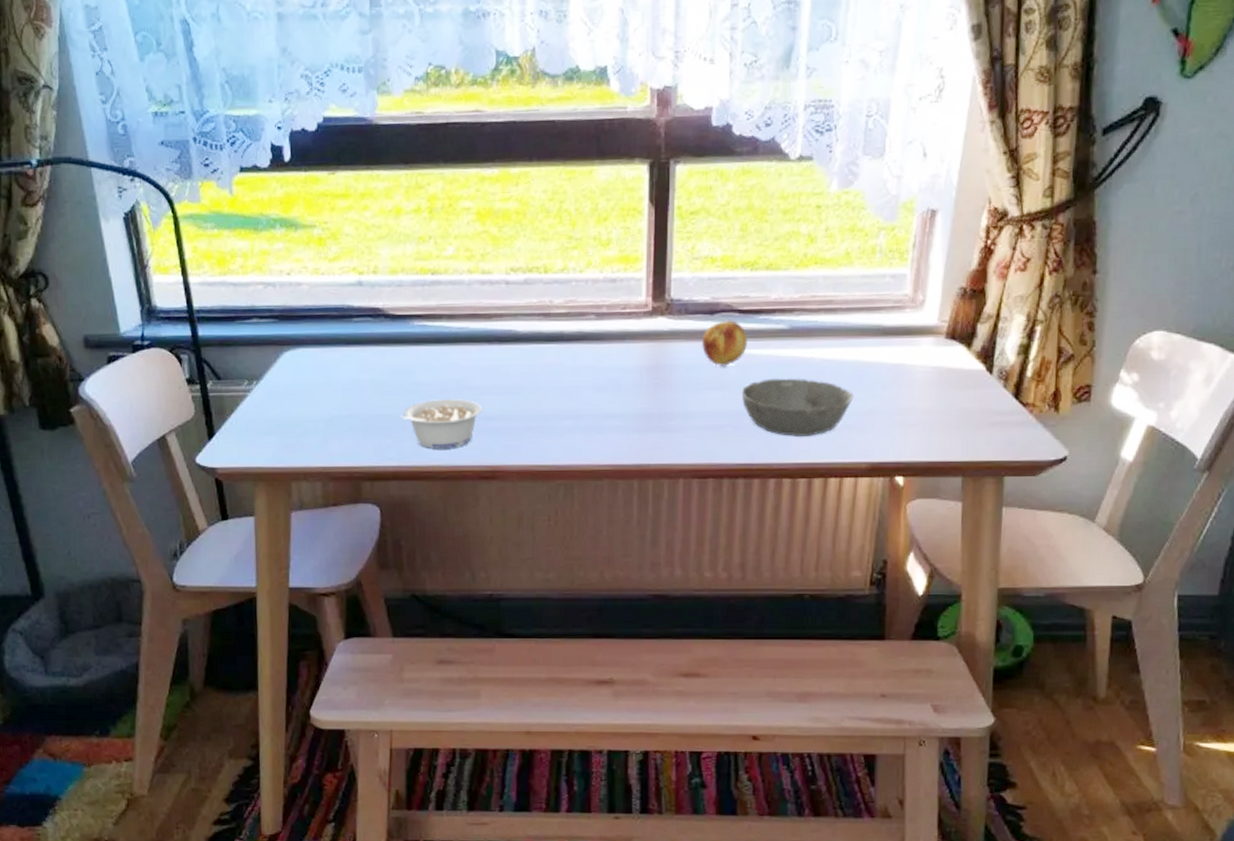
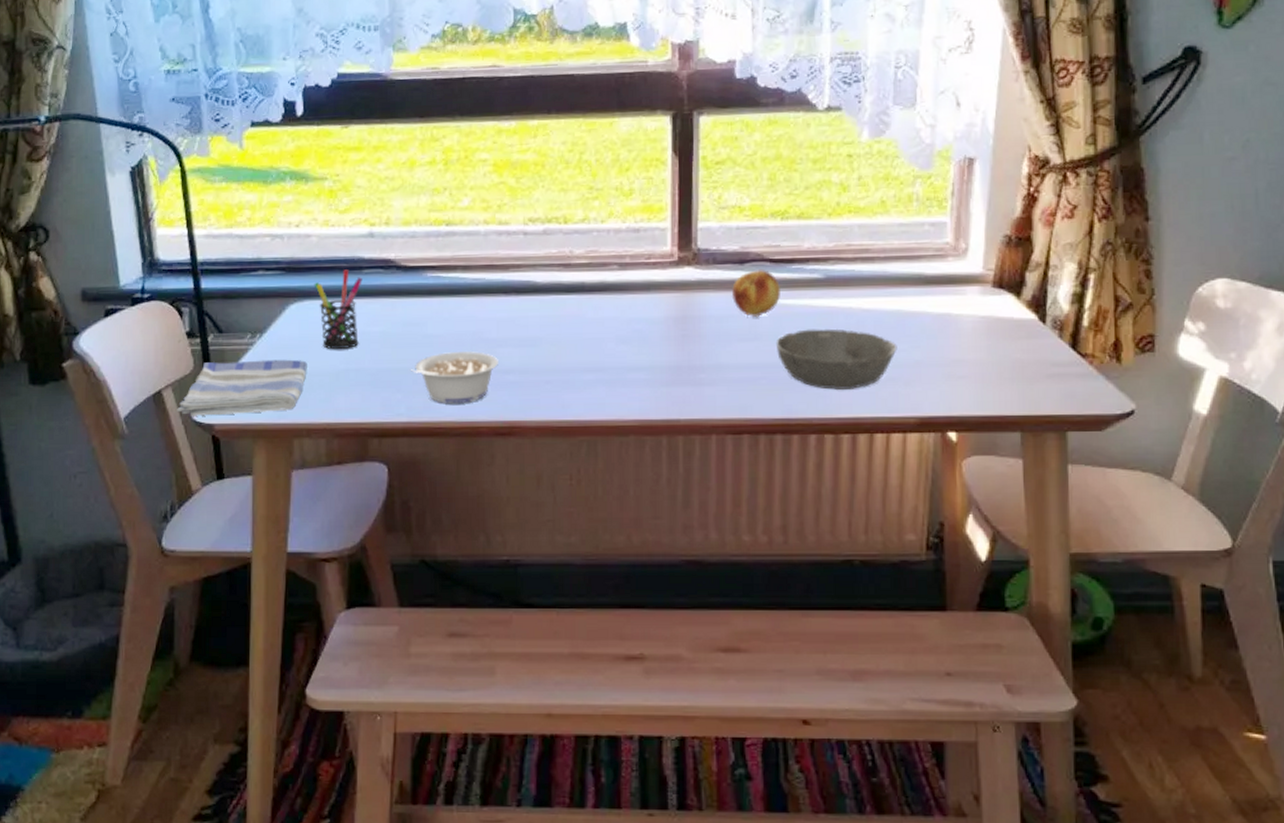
dish towel: none [181,405,302,460] -> present [177,359,307,416]
pen holder: none [306,318,352,397] -> present [314,269,362,350]

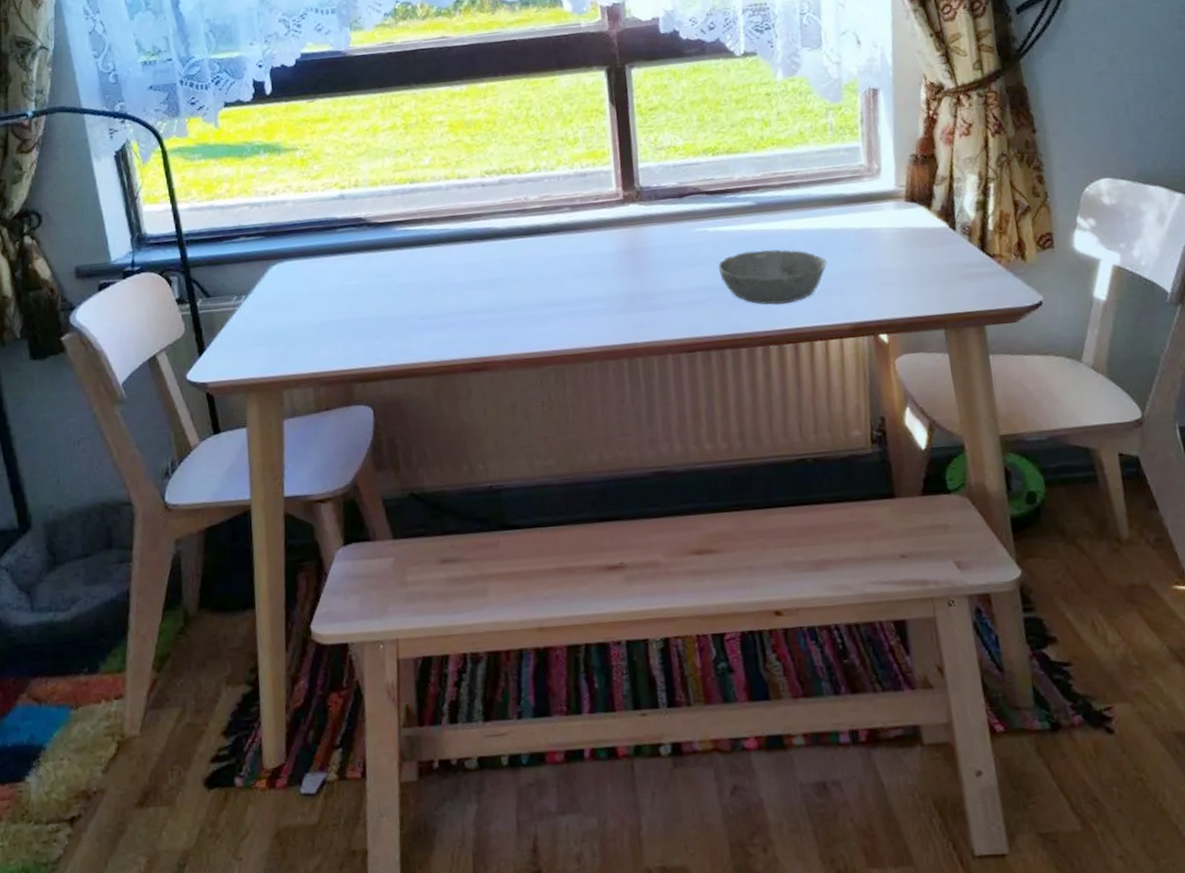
dish towel: present [177,359,307,416] -> none [172,316,292,377]
pen holder: present [314,269,362,350] -> none [292,230,338,305]
legume: present [411,352,498,403] -> none [388,296,468,346]
fruit: present [731,269,780,318] -> none [673,200,718,246]

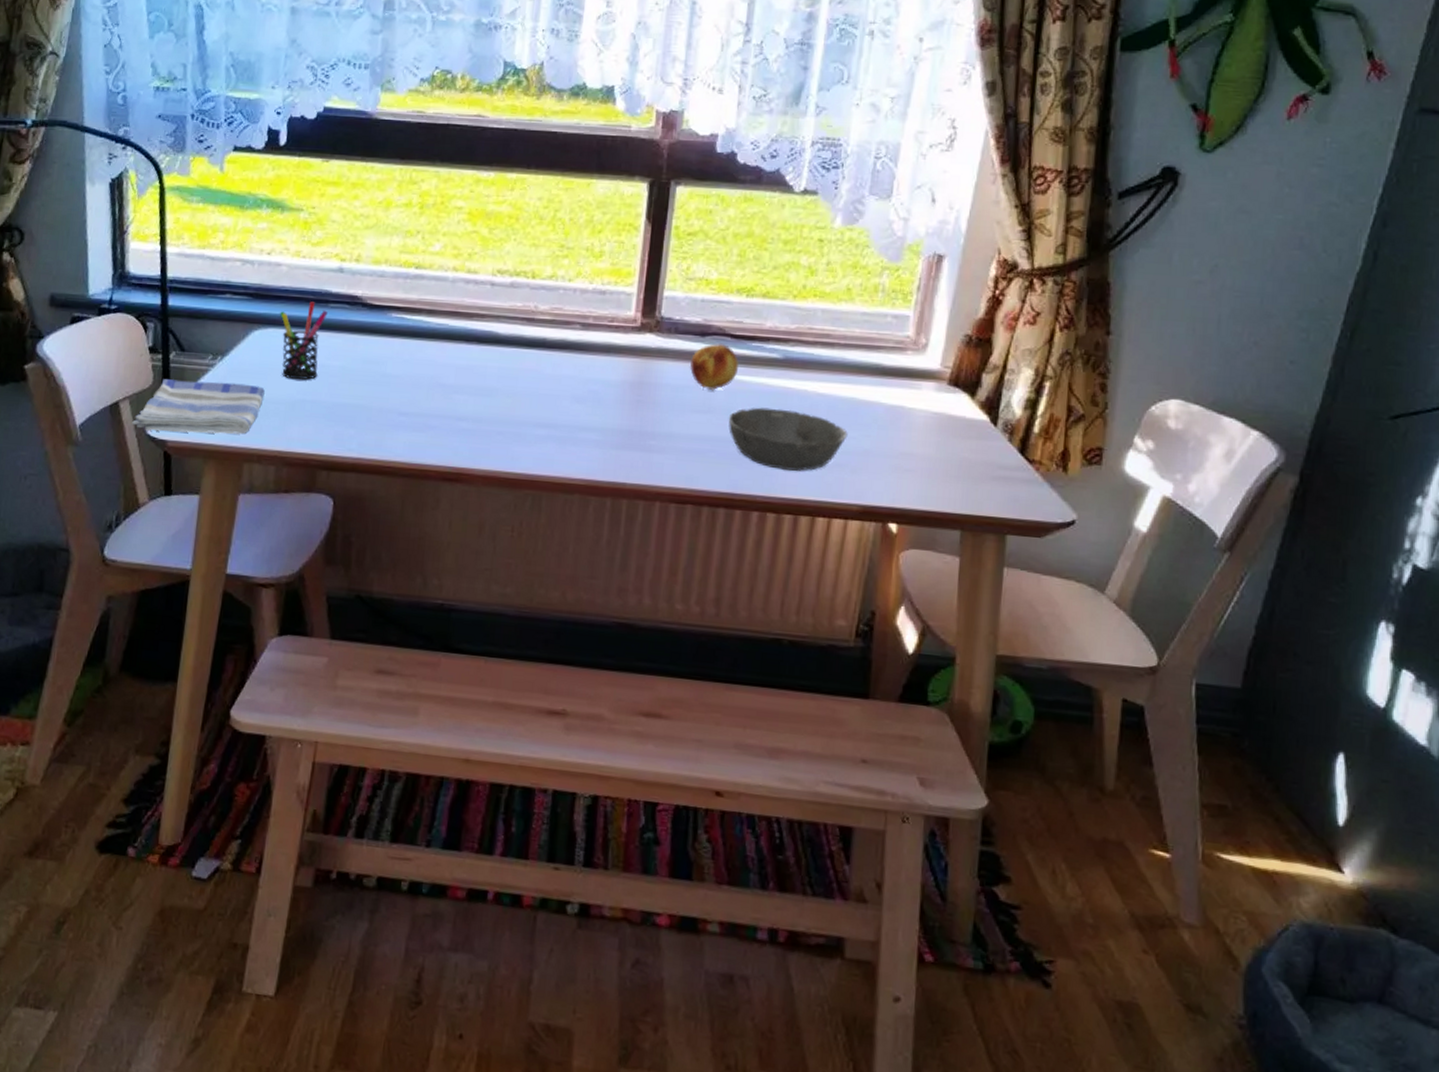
dish towel: none [172,316,292,377] -> present [132,379,265,434]
pen holder: none [292,230,338,305] -> present [279,301,328,380]
fruit: none [673,200,718,246] -> present [689,343,739,391]

